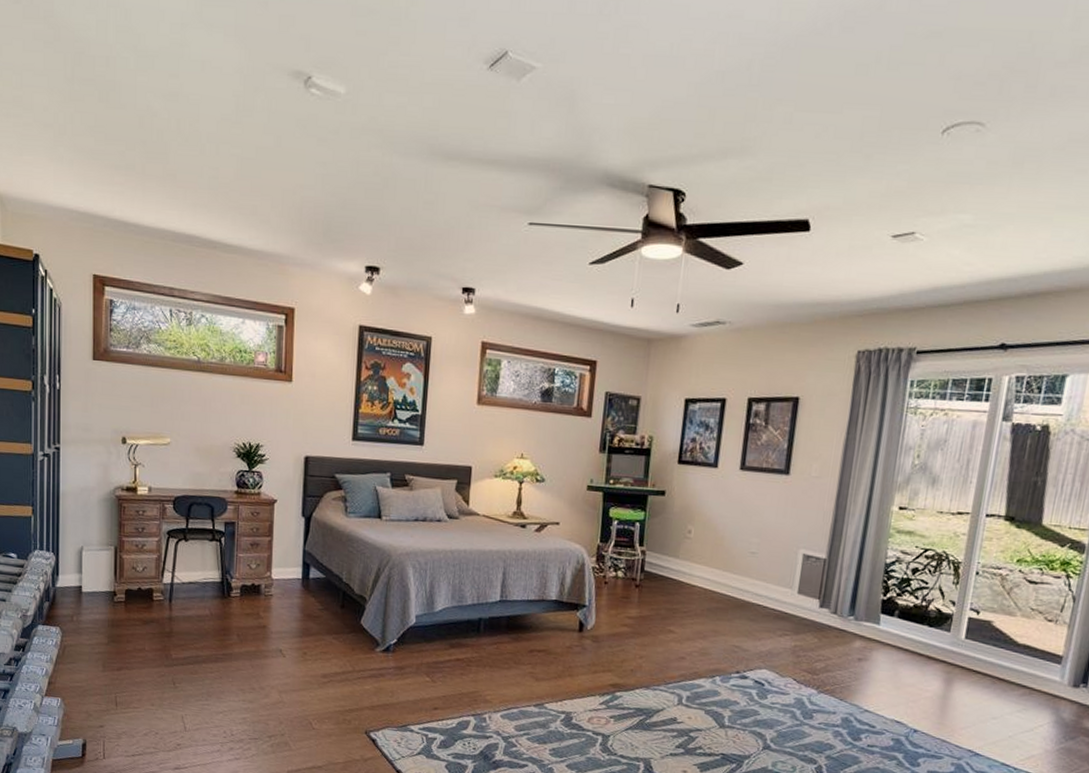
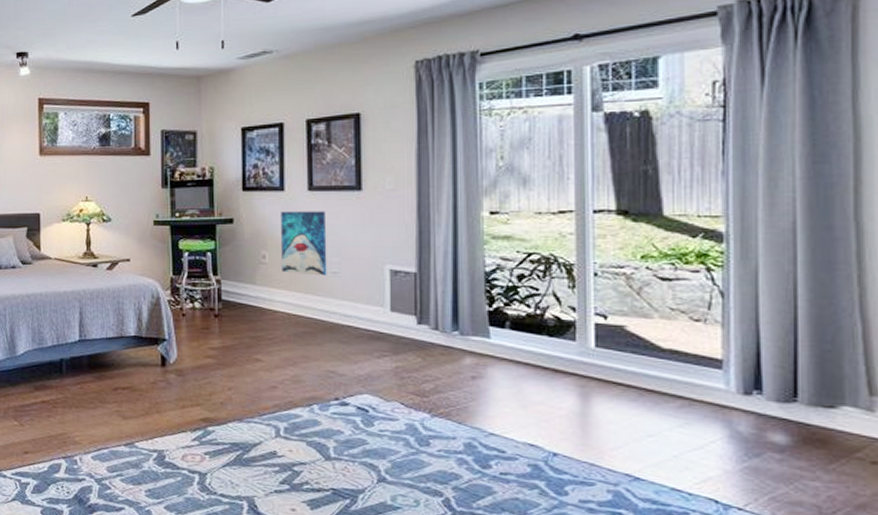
wall art: none [704,488,753,555] -> present [281,211,327,276]

